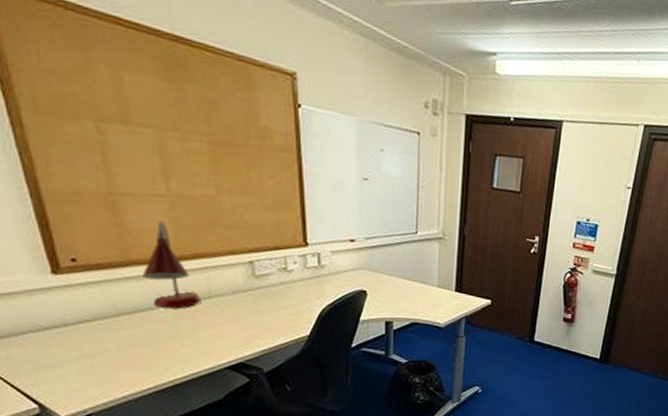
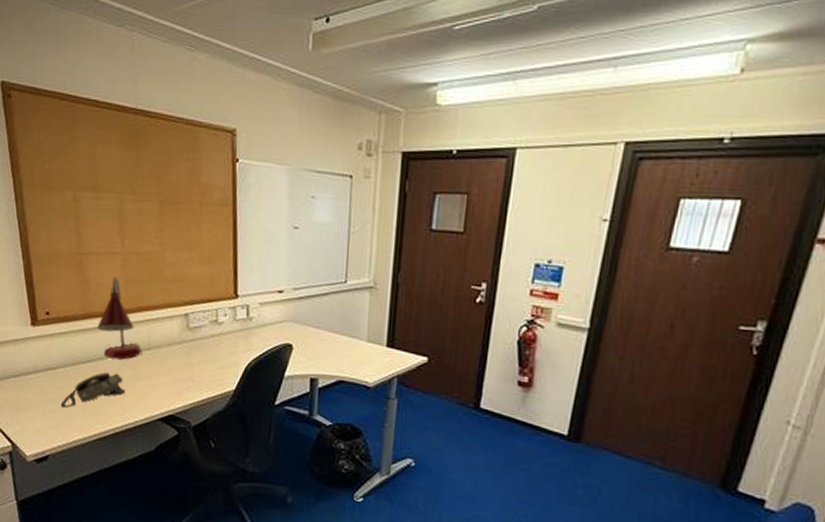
telephone: none [103,322,185,362] -> present [61,372,126,408]

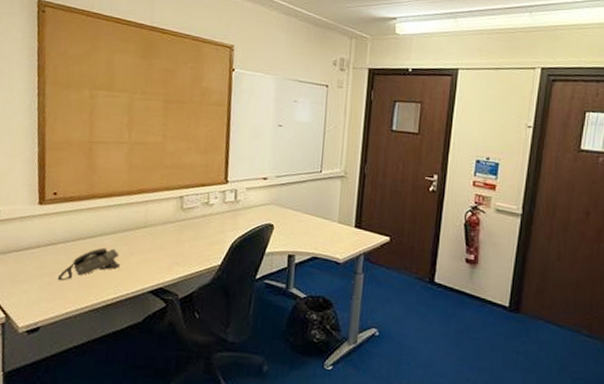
desk lamp: present [96,276,142,360] -> none [98,162,139,237]

